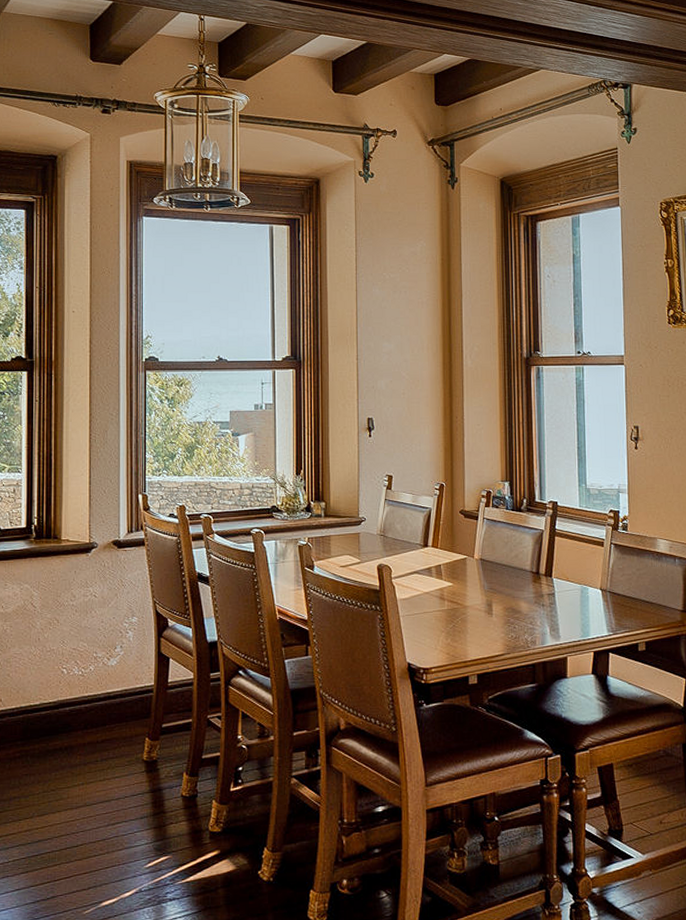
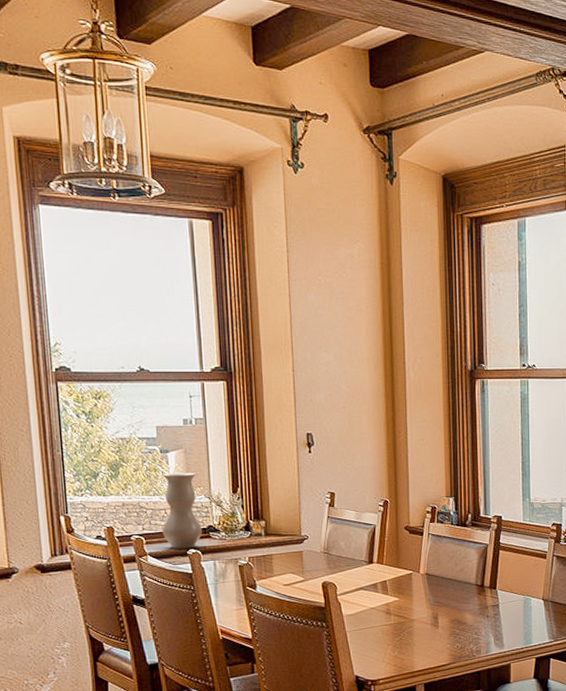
vase: none [229,454,266,529] -> present [162,472,202,549]

